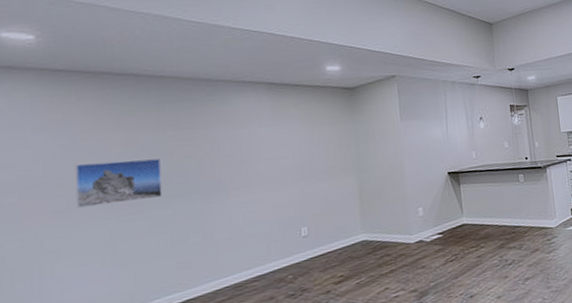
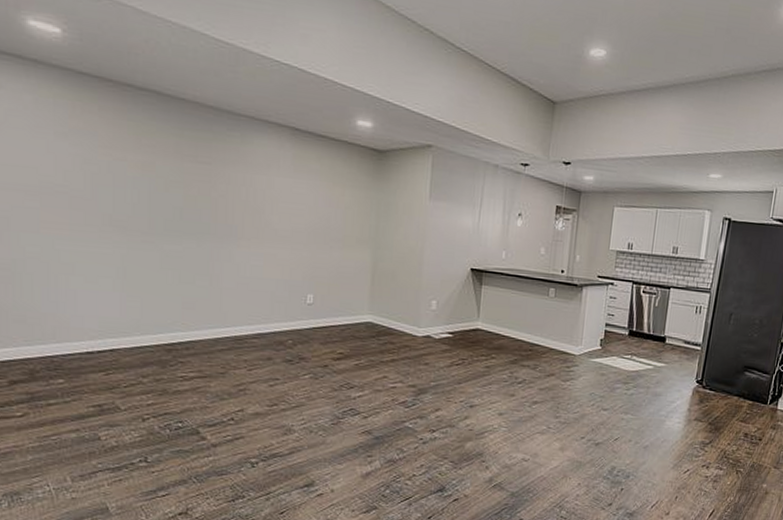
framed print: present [74,158,163,208] -> none [93,179,175,231]

